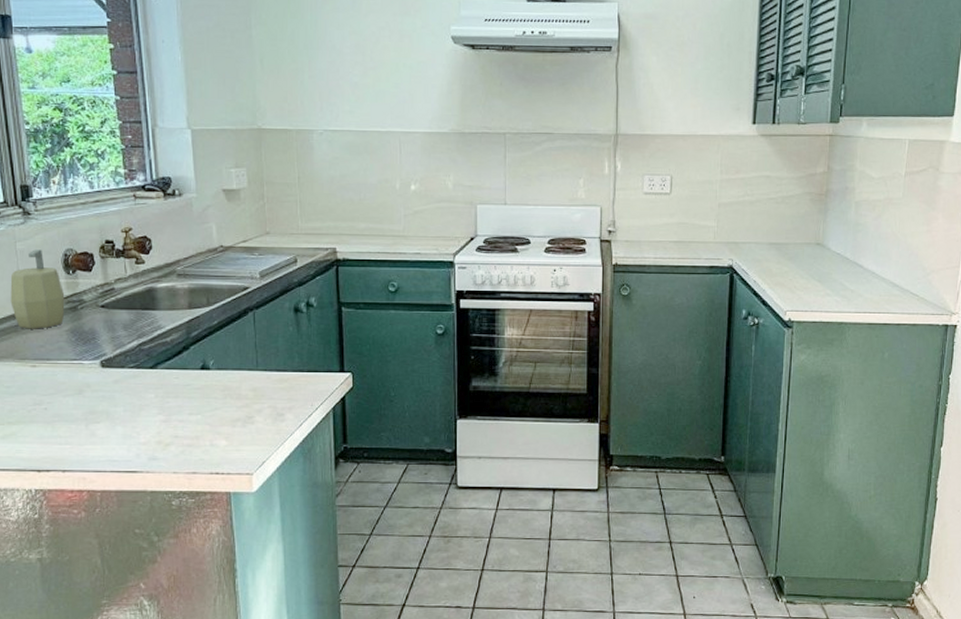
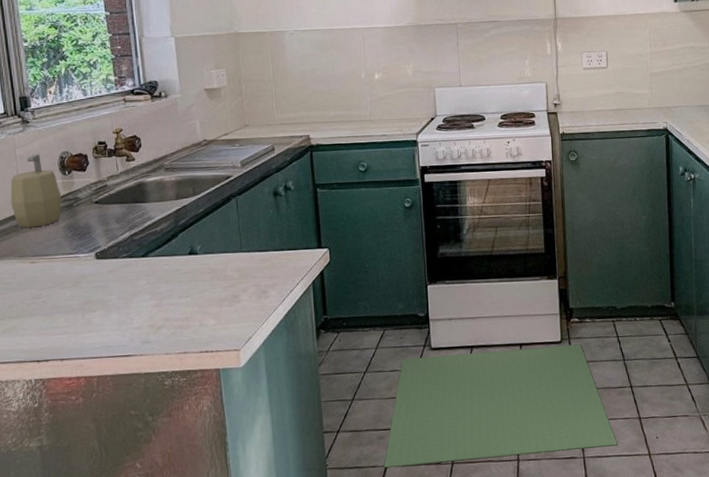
door mat: none [401,493,651,607] -> present [384,344,618,468]

